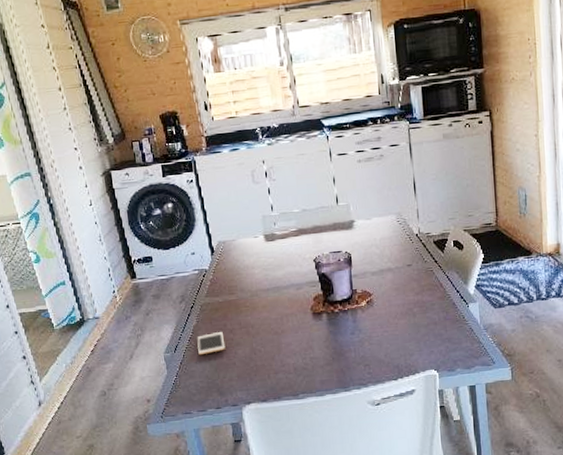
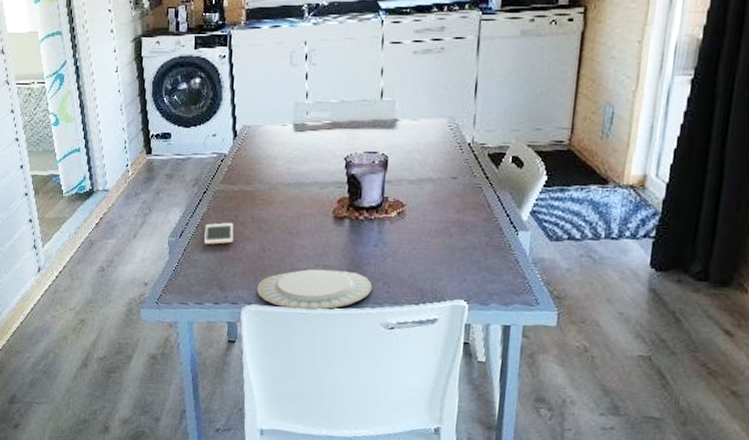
plate: none [253,360,356,402] -> present [256,269,372,311]

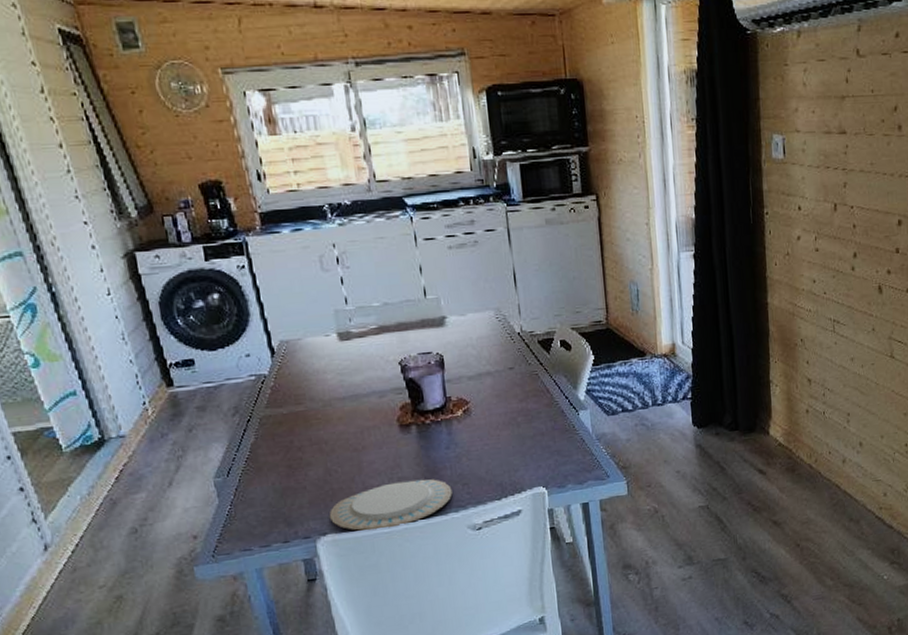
cell phone: present [204,223,234,245] -> none [256,450,293,479]

